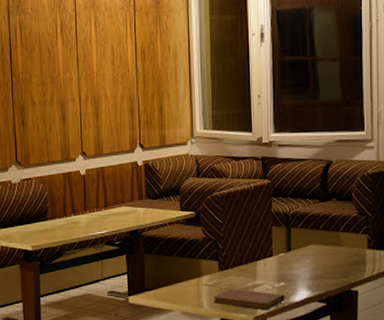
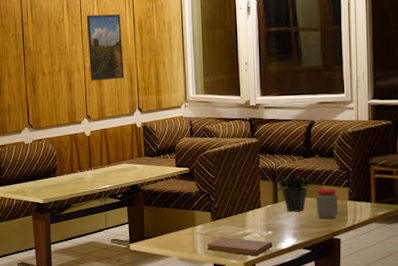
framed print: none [82,38,125,113] -> present [86,14,125,81]
potted plant: none [290,196,328,262] -> present [277,153,311,212]
jar: none [332,236,356,270] -> present [315,189,338,219]

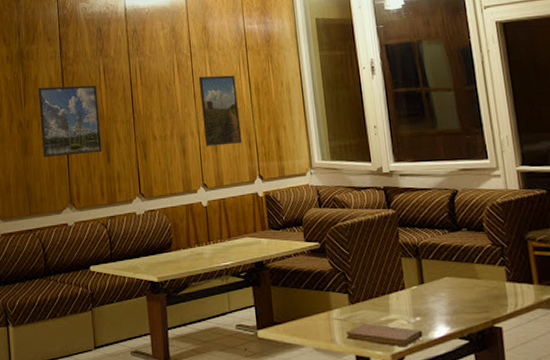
potted plant: present [277,153,311,212] -> none [419,226,461,295]
jar: present [315,189,338,219] -> none [467,268,496,304]

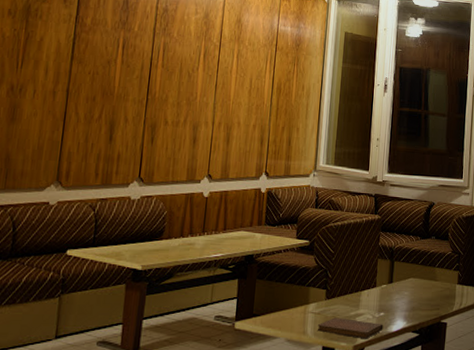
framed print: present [37,85,102,158] -> none [33,51,112,130]
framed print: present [198,75,242,146] -> none [218,68,260,139]

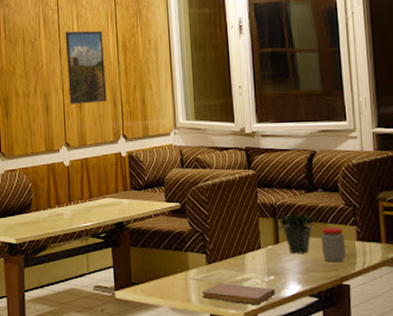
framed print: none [218,68,260,139] -> present [65,31,107,104]
potted plant: none [393,232,426,294] -> present [278,186,315,254]
jar: none [428,271,448,303] -> present [320,227,346,262]

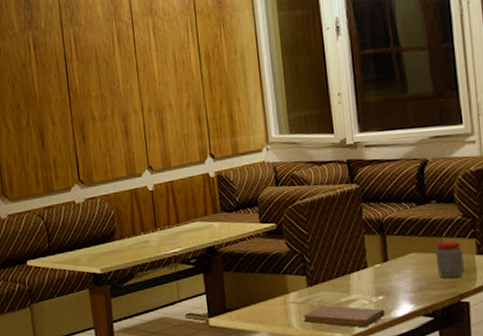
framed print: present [65,31,107,104] -> none [141,43,191,125]
potted plant: present [278,186,315,254] -> none [385,200,429,272]

